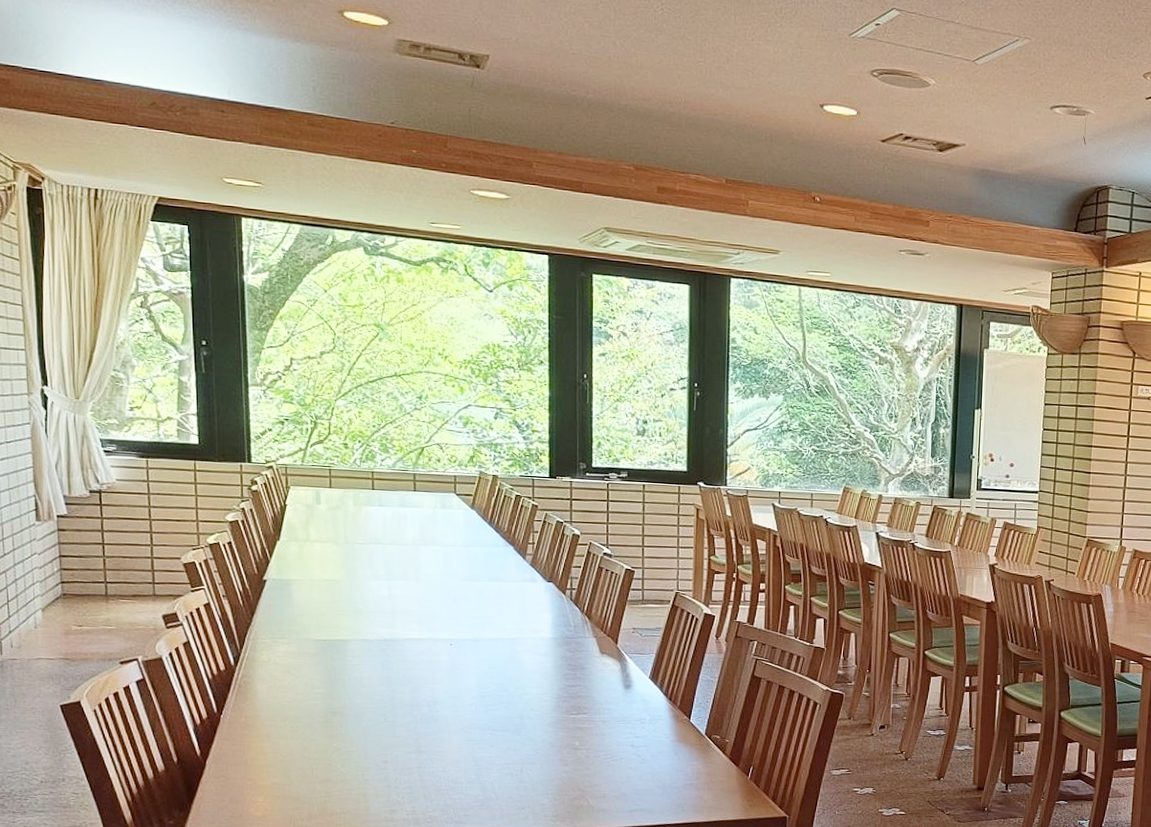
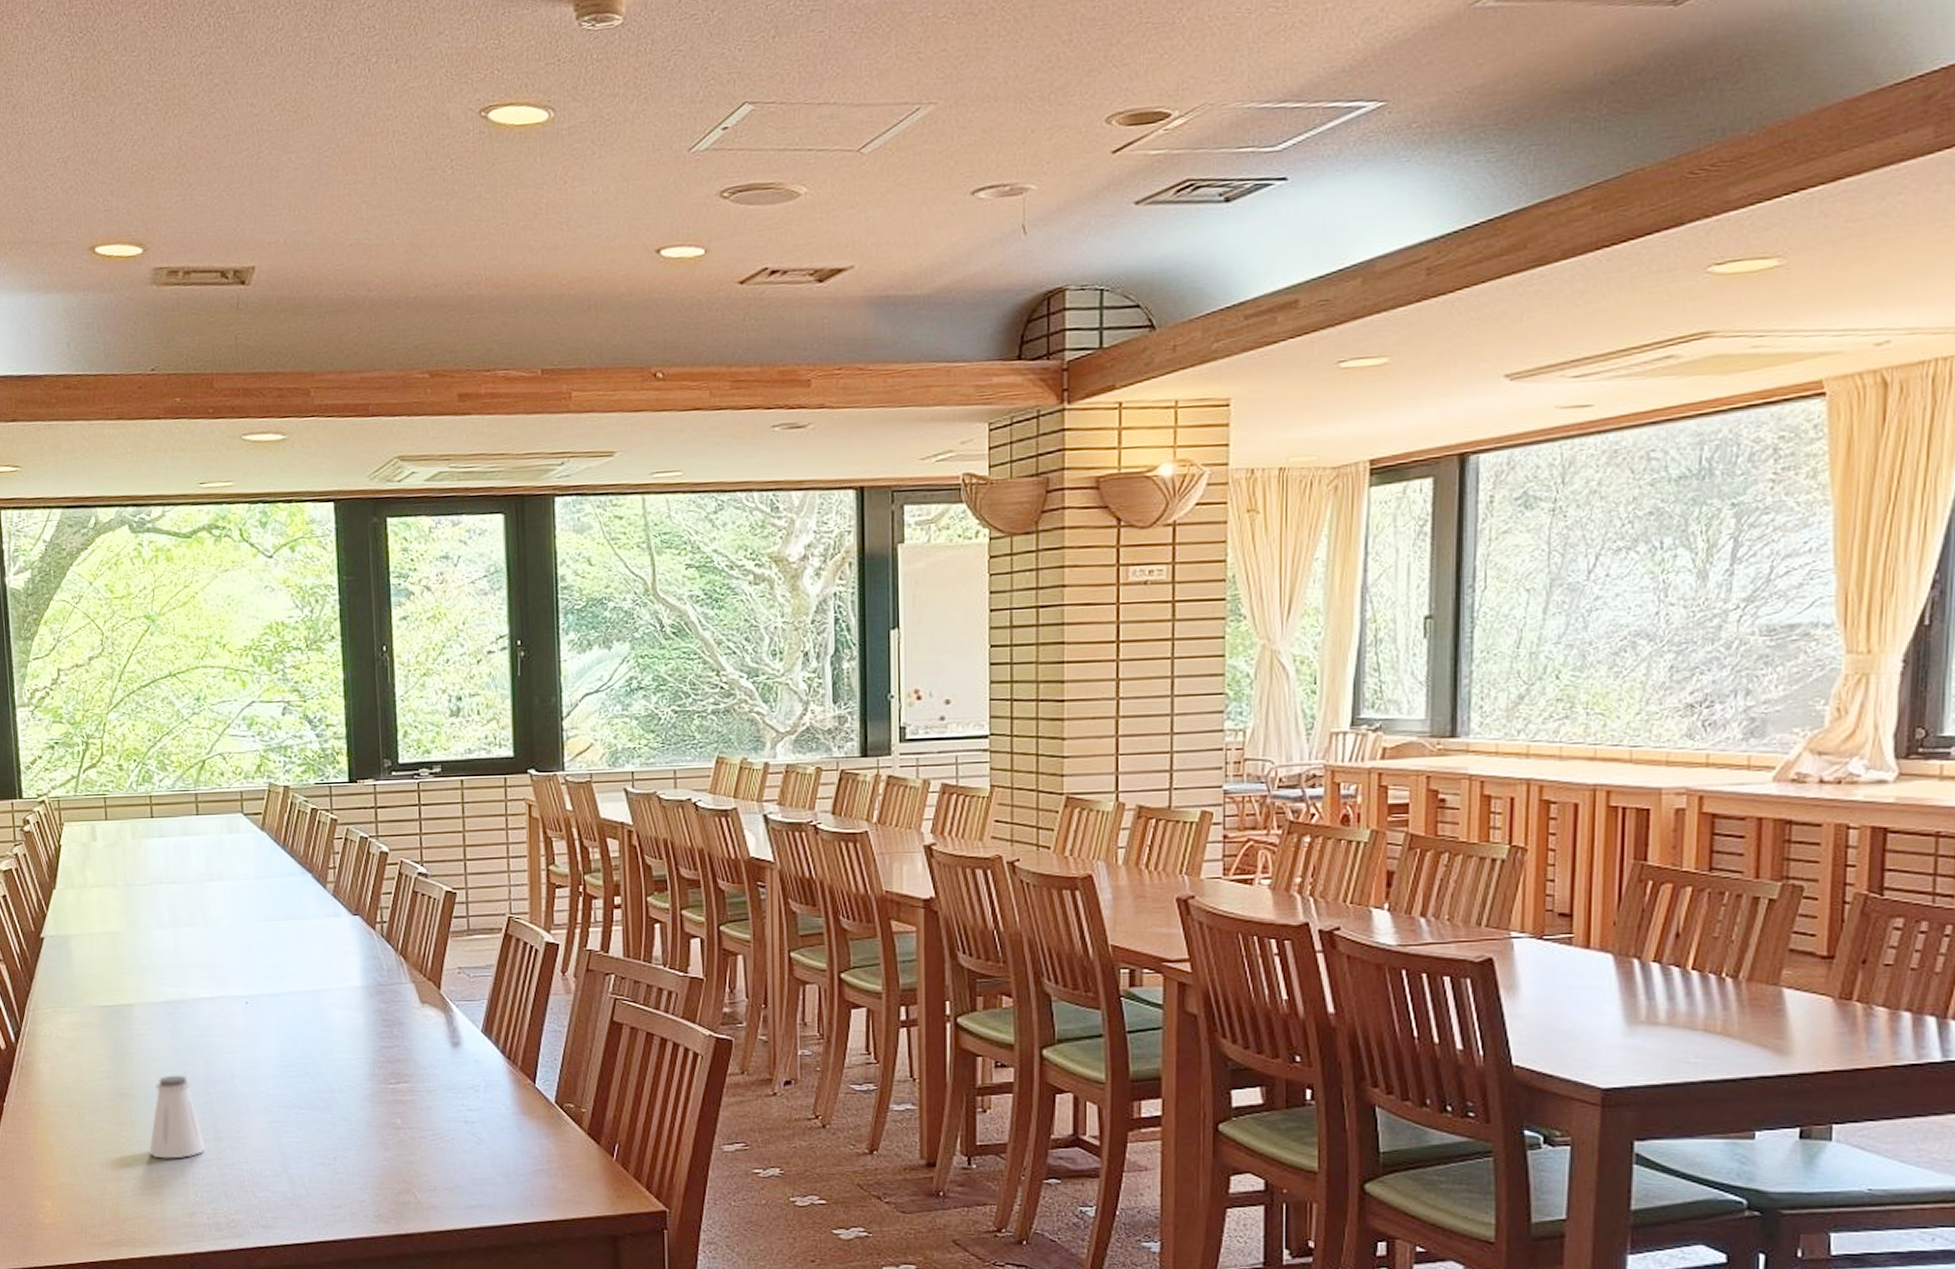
saltshaker: none [356,699,408,767] -> present [148,1075,205,1159]

